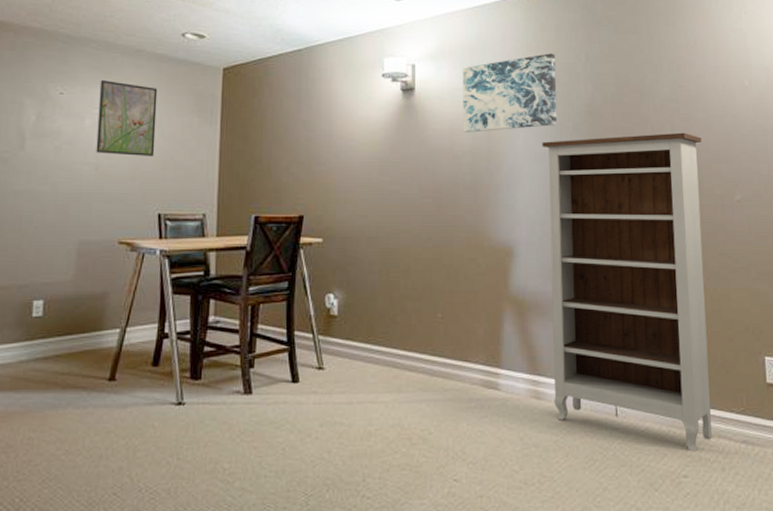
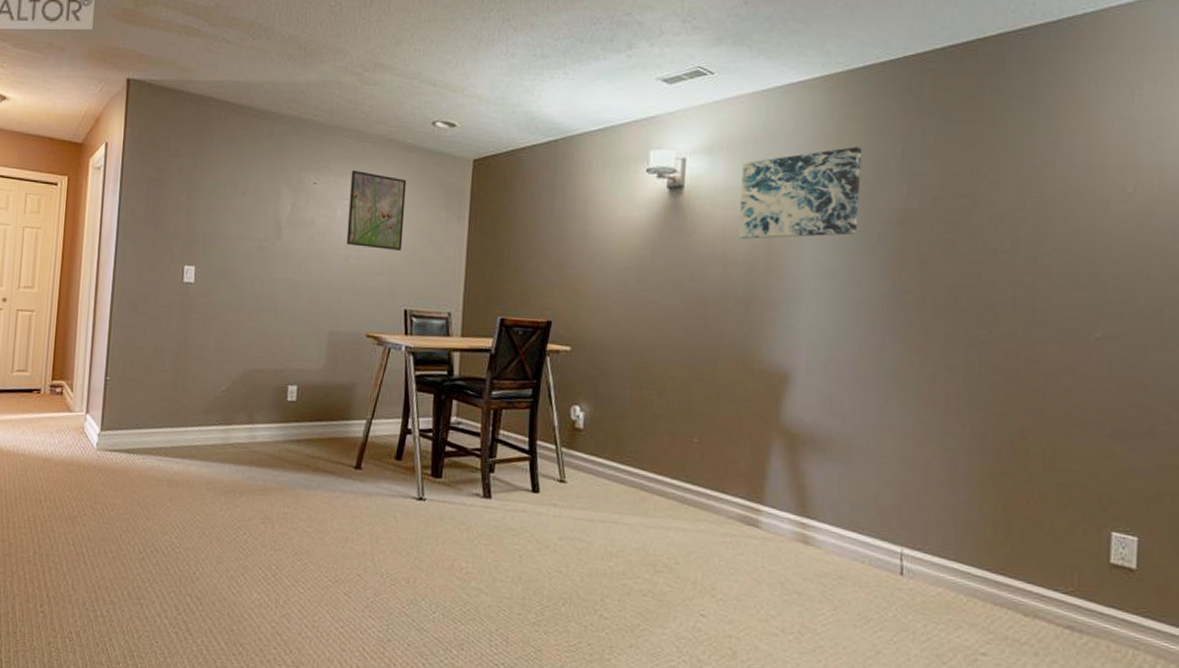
bookshelf: present [542,132,713,452] -> none [825,249,1054,629]

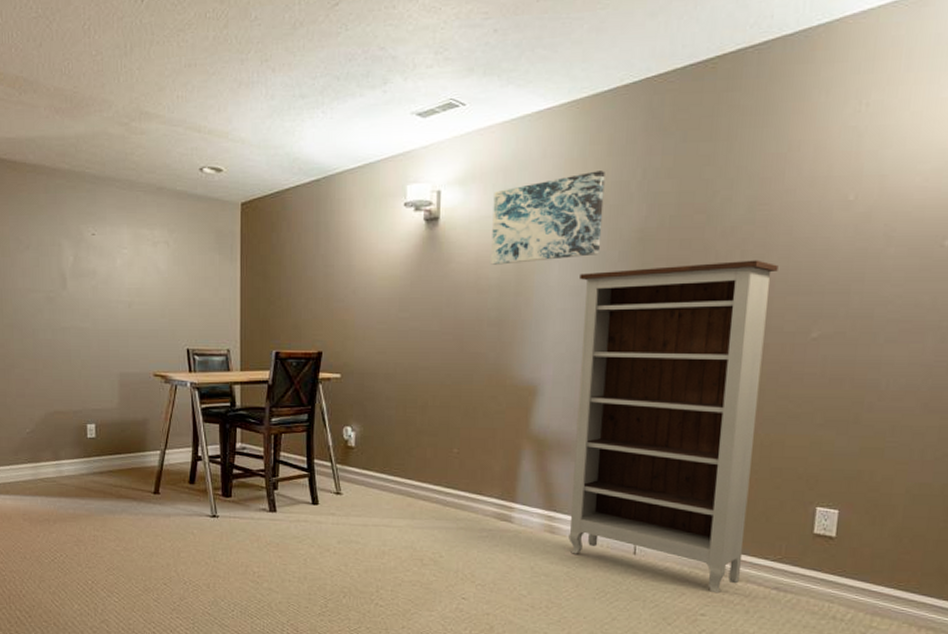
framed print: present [346,171,407,252] -> none [127,220,180,295]
bookshelf: none [825,249,1054,629] -> present [569,260,778,594]

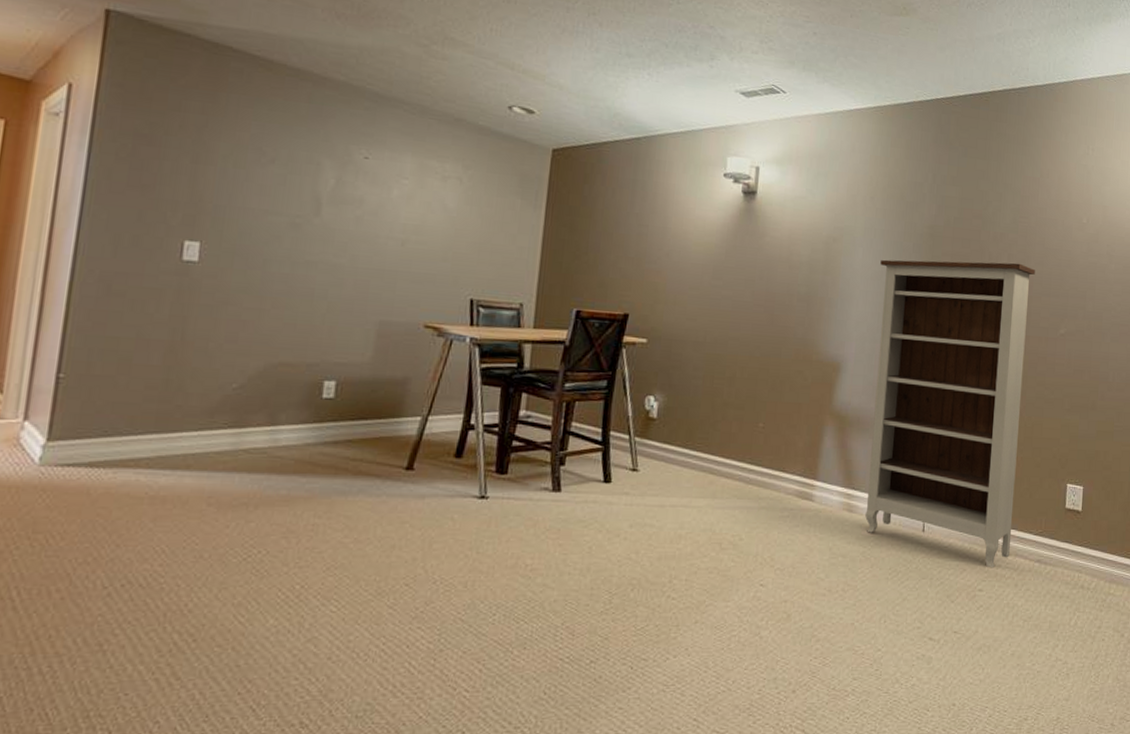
wall art: present [491,171,605,265] -> none [803,170,903,245]

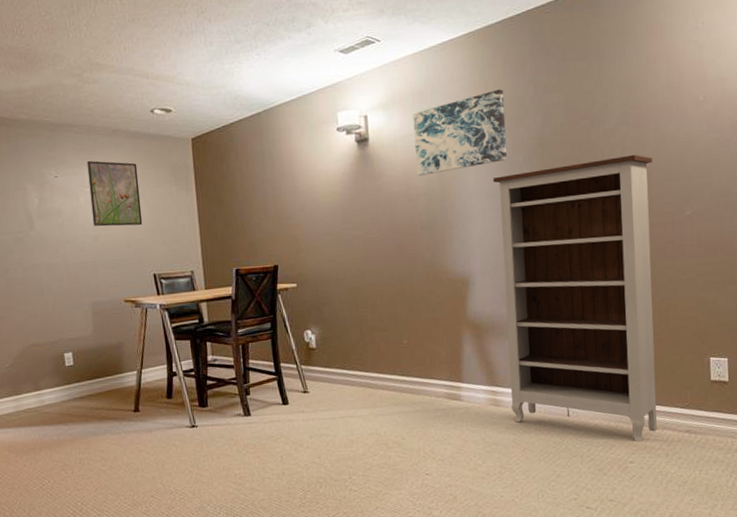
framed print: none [403,148,478,238] -> present [86,161,143,227]
wall art: none [803,170,903,245] -> present [413,89,508,176]

